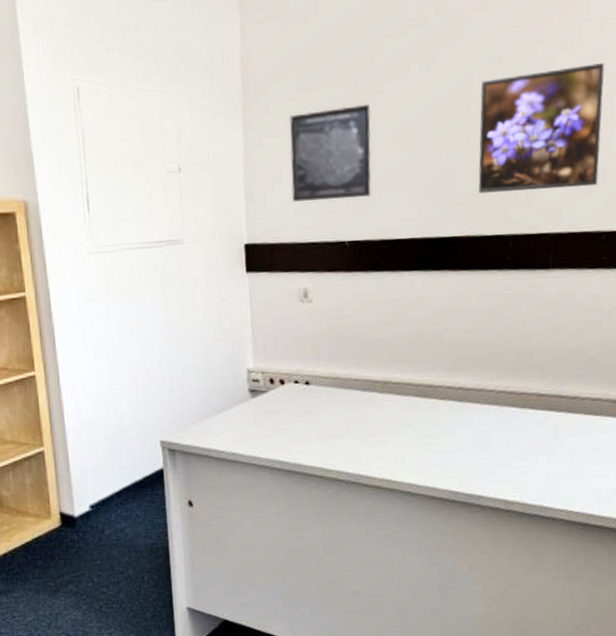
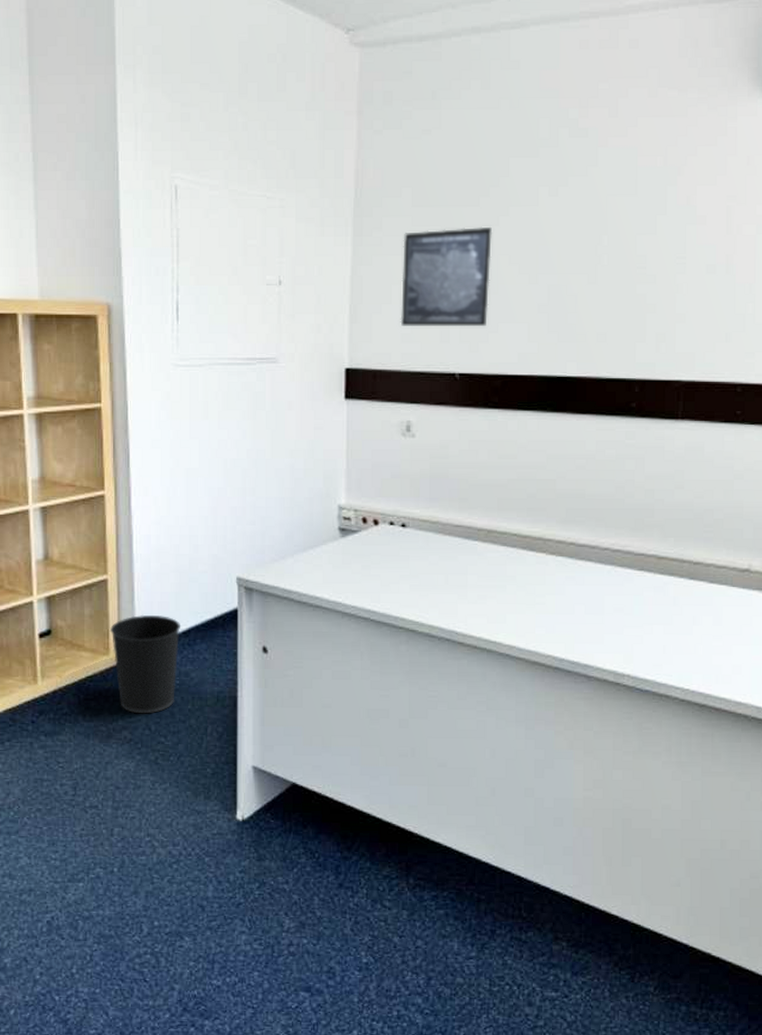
wastebasket: none [49,480,114,569] -> present [109,614,181,714]
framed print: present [478,63,605,194] -> none [605,200,750,333]

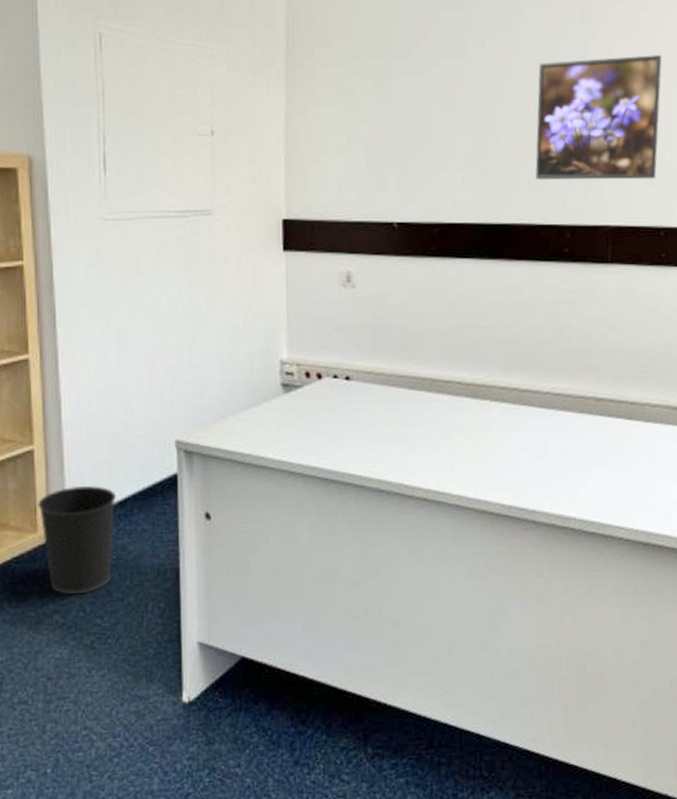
wall art: present [400,226,493,326] -> none [336,77,424,176]
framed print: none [605,200,750,333] -> present [535,54,662,181]

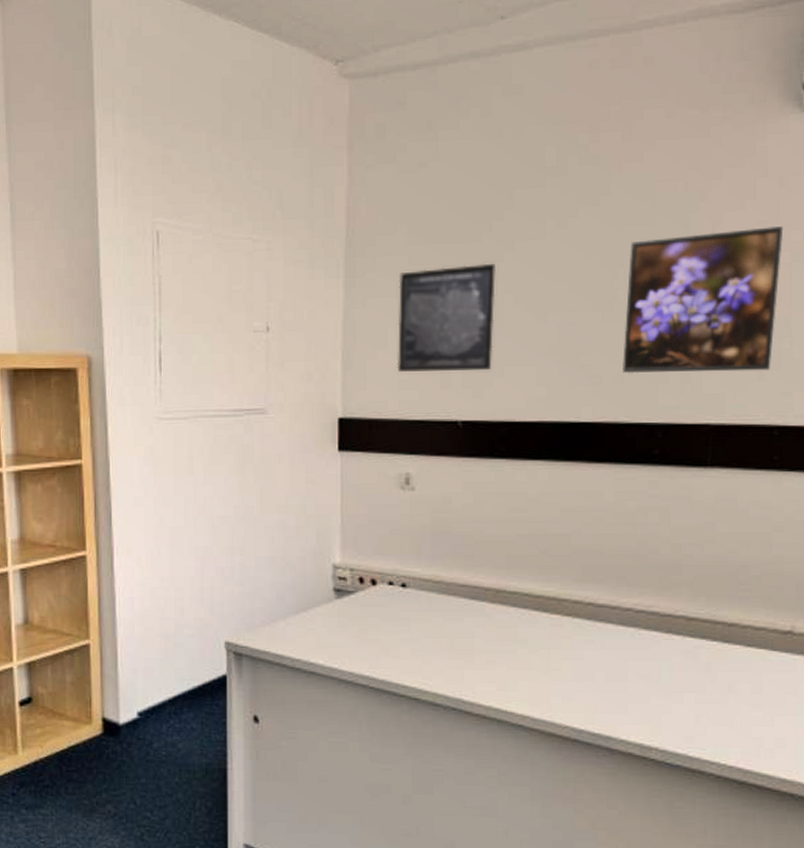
wastebasket: present [37,486,117,595] -> none [92,681,167,787]
wall art: none [336,77,424,176] -> present [397,263,497,372]

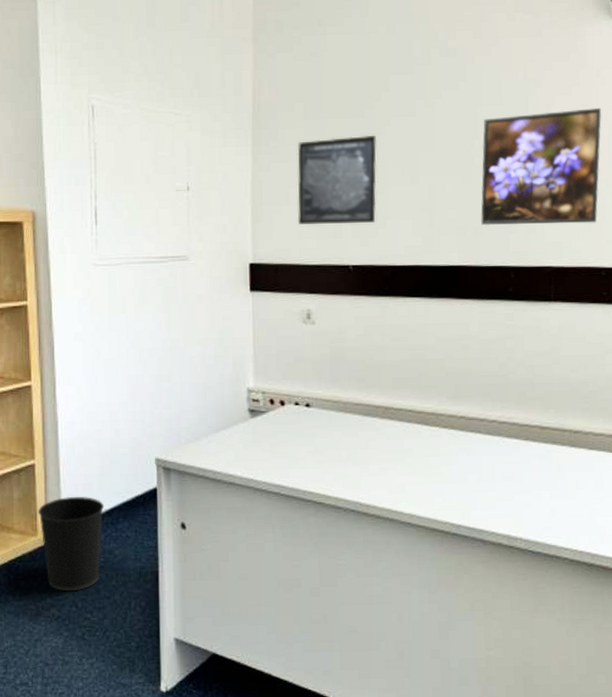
wastebasket: none [92,681,167,787] -> present [37,496,105,592]

